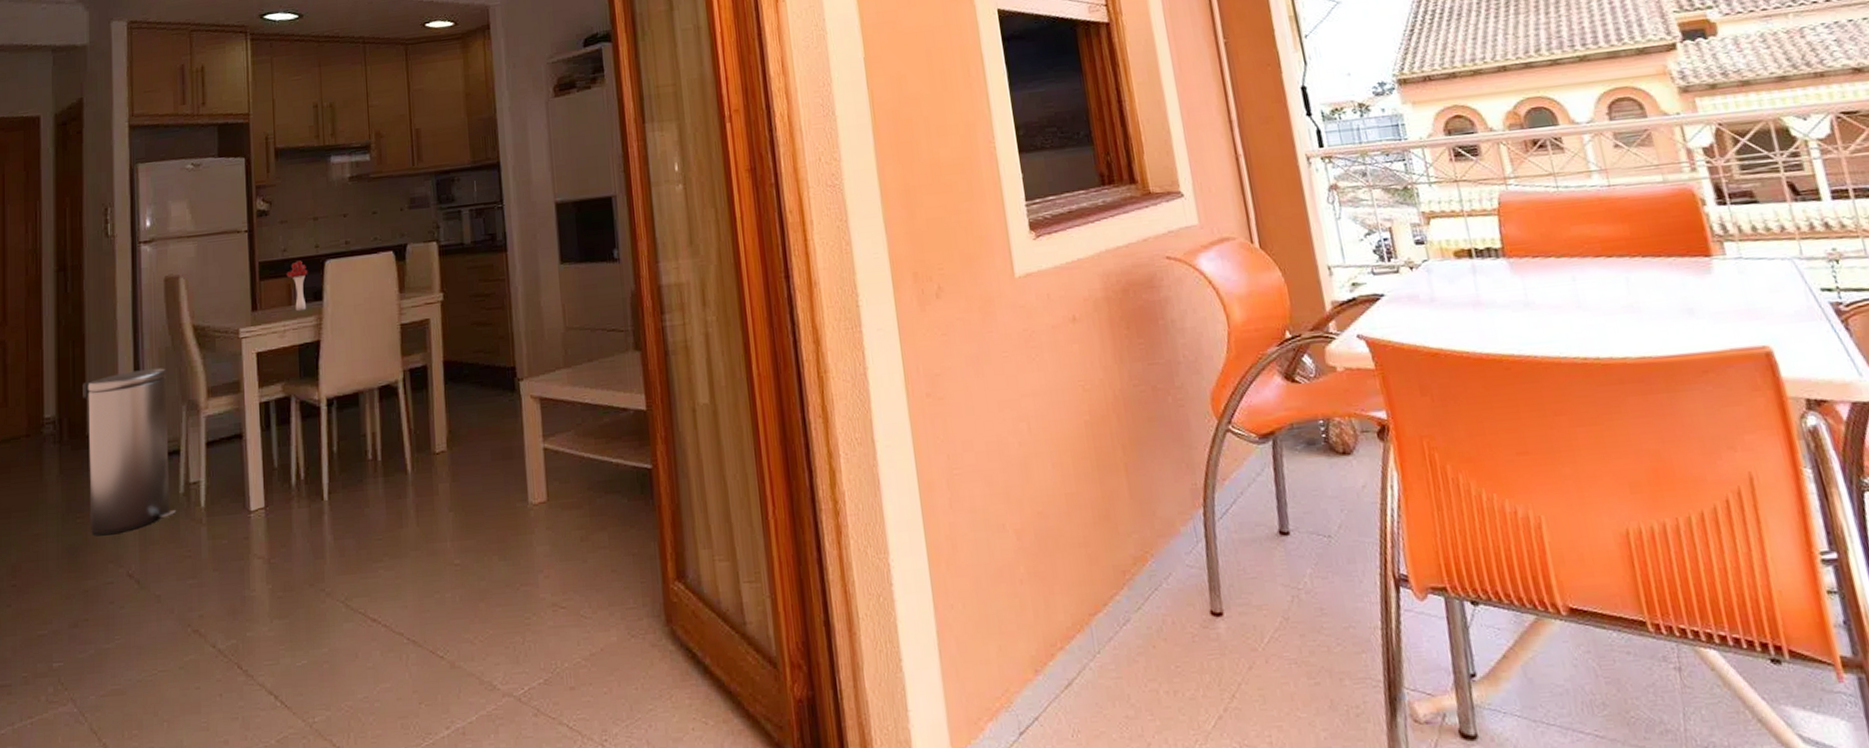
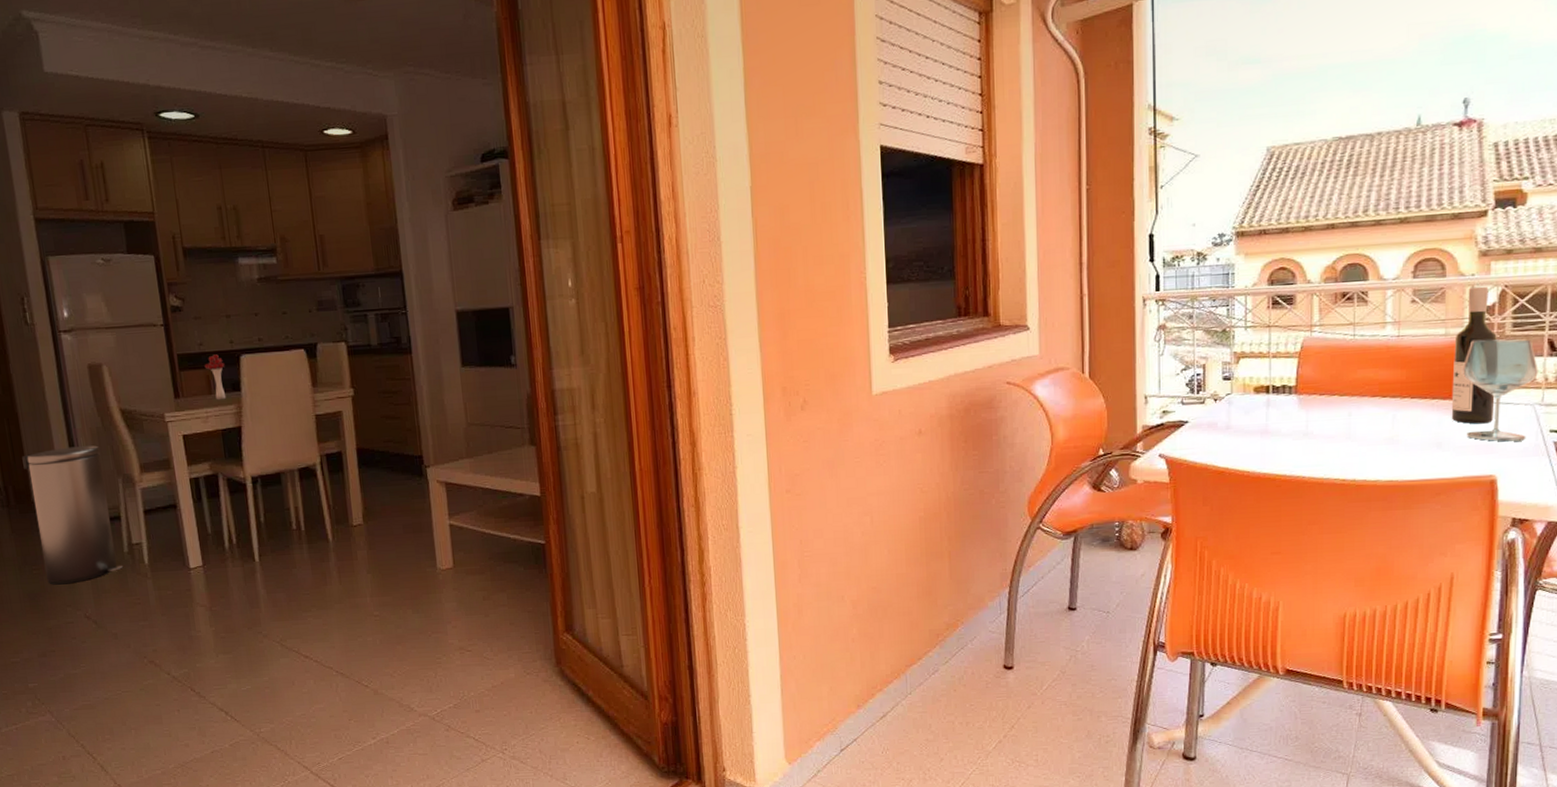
bottle: none [1676,125,1749,285] -> present [1451,286,1498,424]
wine glass: none [1693,183,1795,305] -> present [1462,339,1538,442]

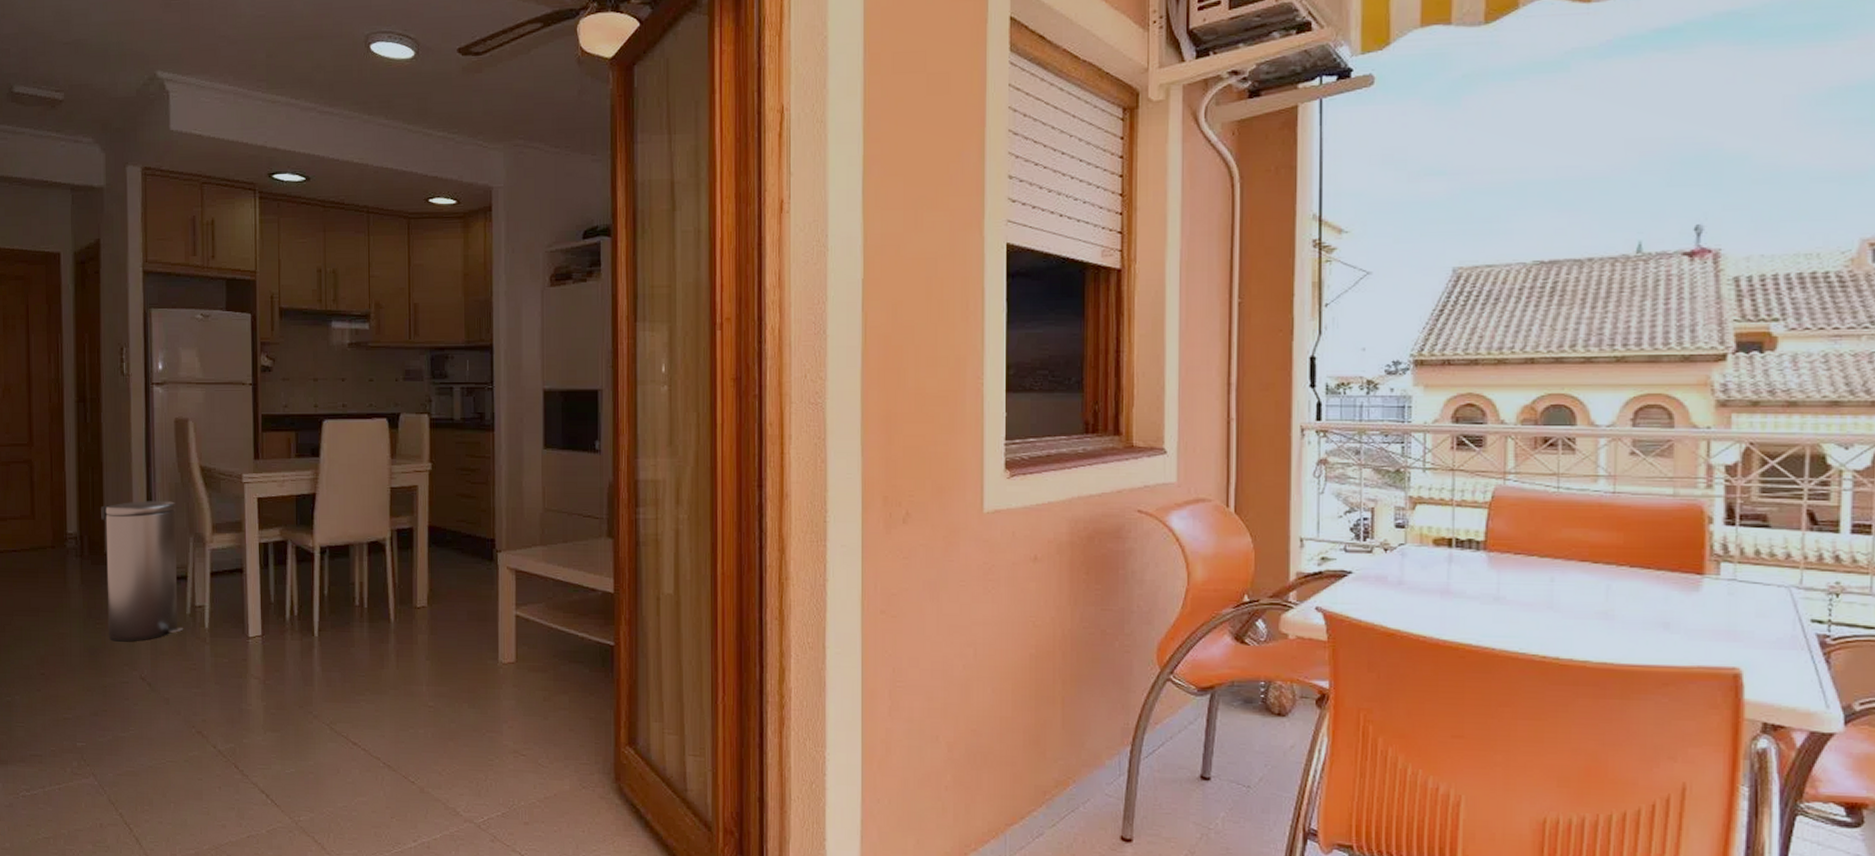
flower bouquet: present [204,354,227,400] -> none [286,418,308,465]
bottle: present [1451,286,1498,424] -> none [1681,442,1742,605]
wine glass: present [1462,339,1538,442] -> none [1695,504,1795,630]

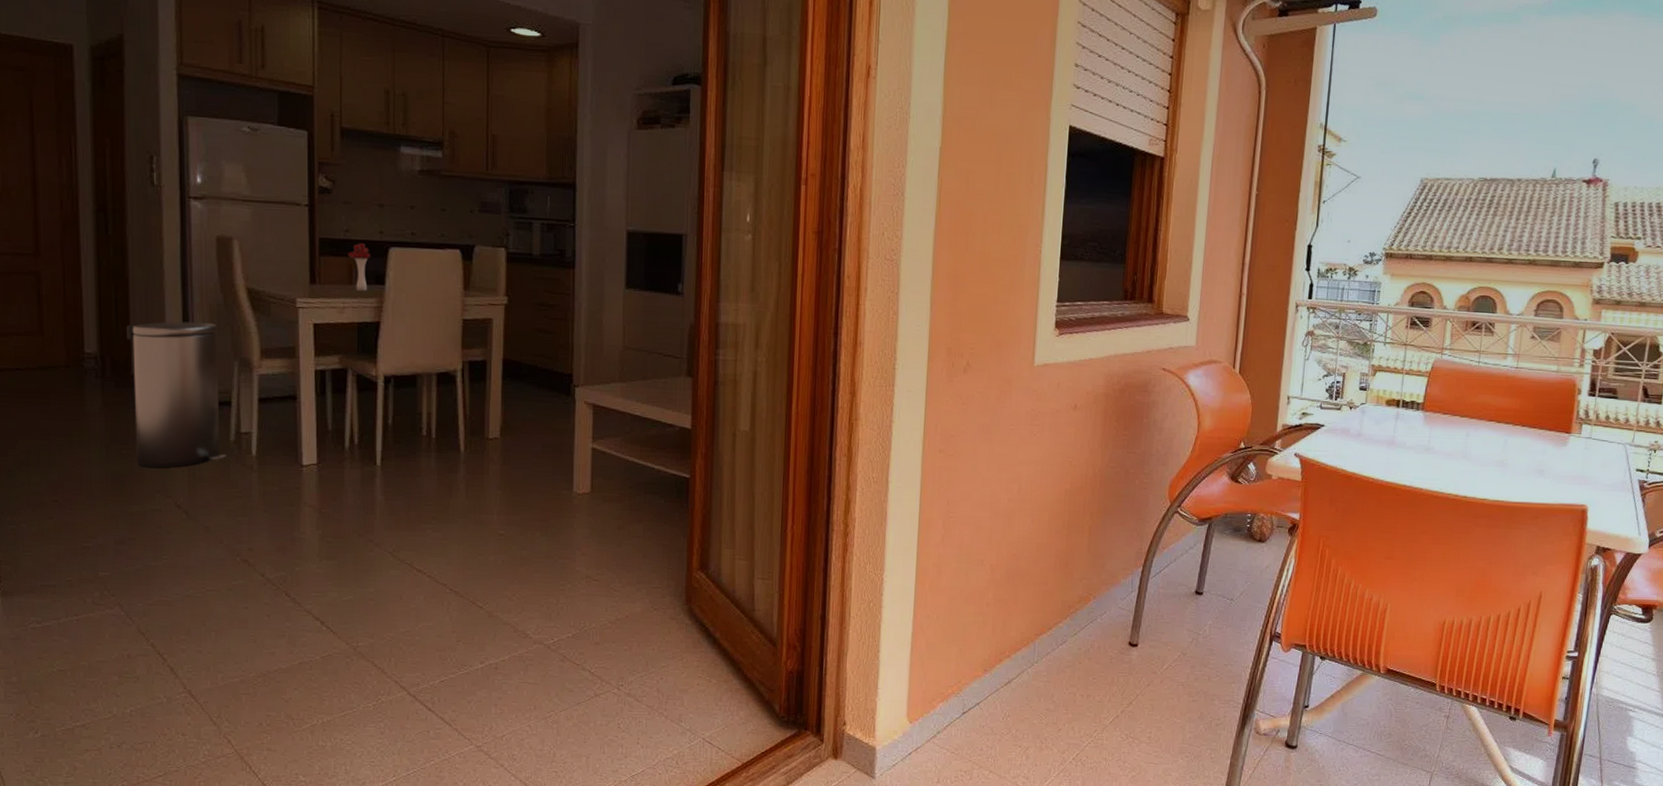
flower bouquet: none [286,418,308,465] -> present [348,243,372,292]

